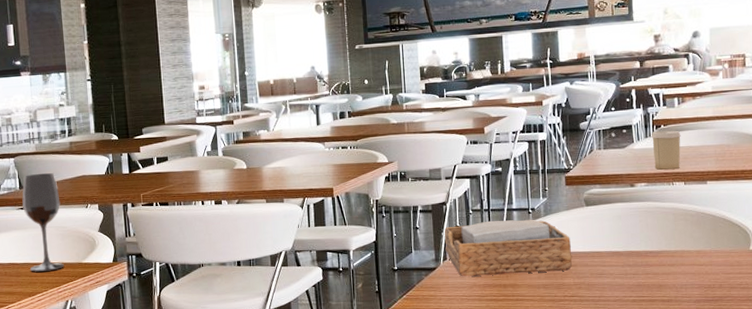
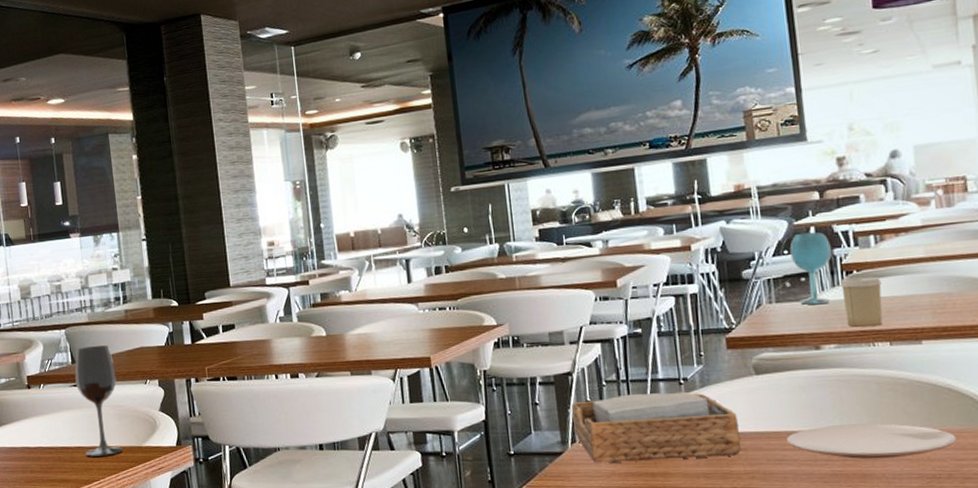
plate: none [605,245,726,273] -> present [786,423,956,460]
wine glass: none [616,93,646,152] -> present [789,231,832,305]

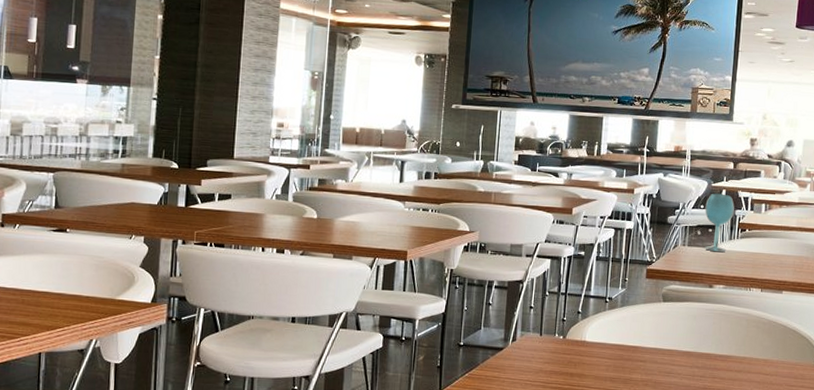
wine glass: present [74,345,122,457] -> none [52,193,101,305]
napkin holder: present [571,391,741,463] -> none [515,305,644,366]
plate: present [786,423,956,460] -> none [675,349,792,380]
cup: present [840,276,883,327] -> none [734,234,764,276]

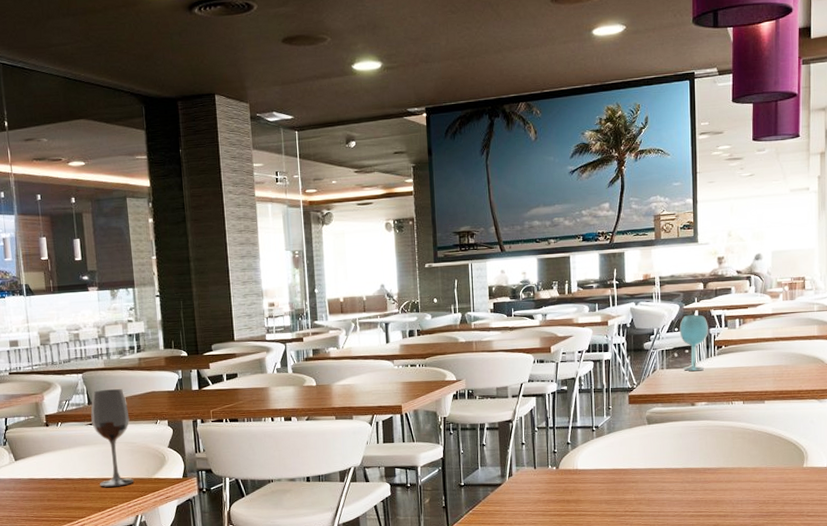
wine glass: none [52,193,101,305] -> present [91,389,134,487]

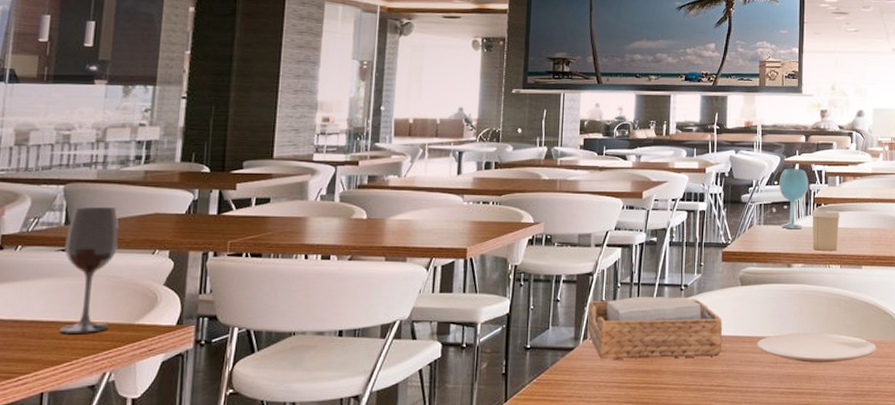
napkin holder: none [510,436,634,493] -> present [586,296,723,360]
plate: none [666,462,781,490] -> present [757,332,876,363]
cup: none [712,351,741,390] -> present [811,209,840,252]

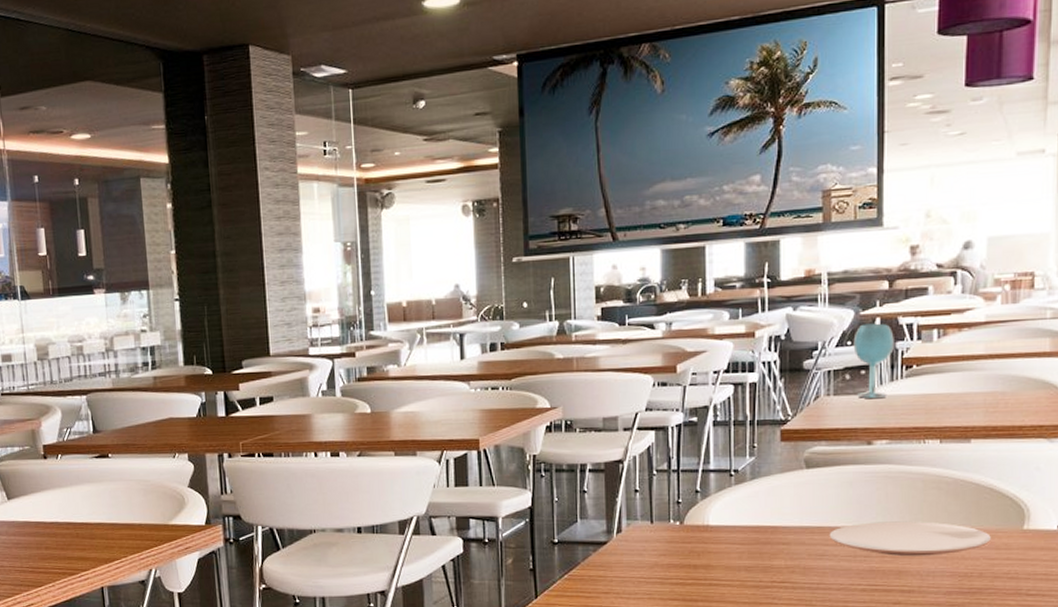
wine glass: present [58,207,119,333] -> none [96,414,147,534]
napkin holder: present [586,296,723,360] -> none [619,483,785,554]
cup: present [811,209,840,252] -> none [898,371,939,424]

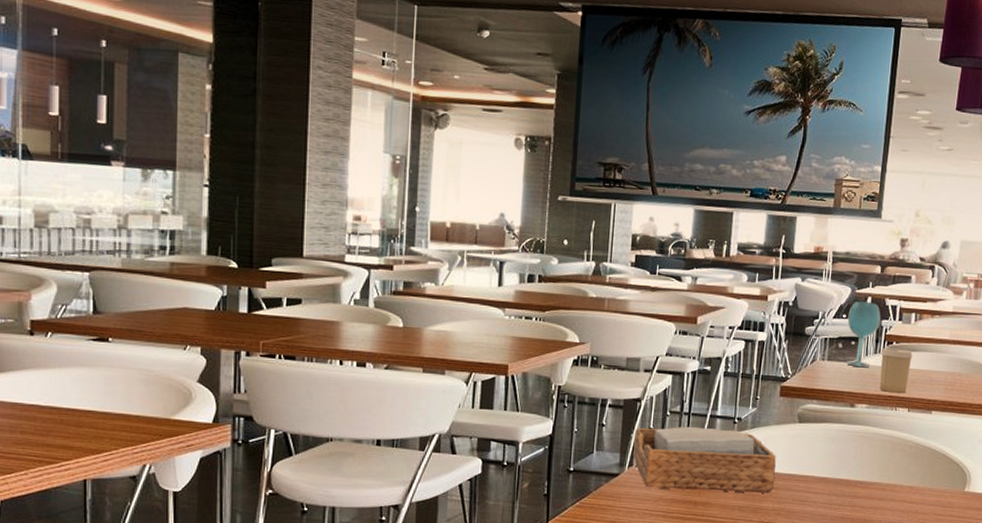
napkin holder: none [619,483,785,554] -> present [632,426,776,493]
plate: present [829,521,991,557] -> none [811,475,940,509]
cup: none [898,371,939,424] -> present [879,347,913,394]

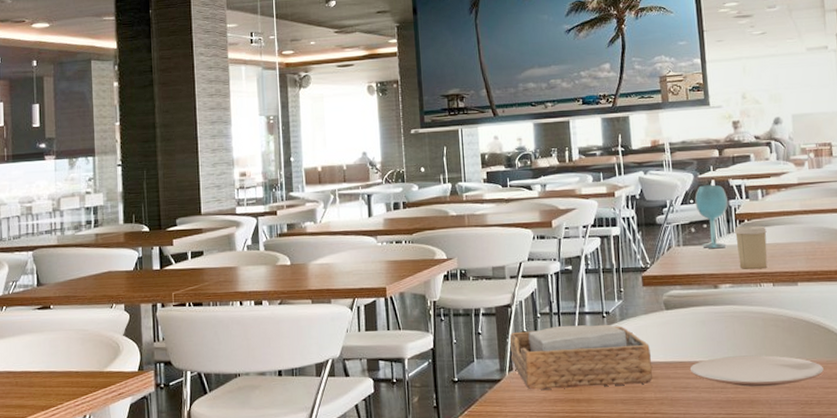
plate: none [811,475,940,509] -> present [689,355,824,387]

